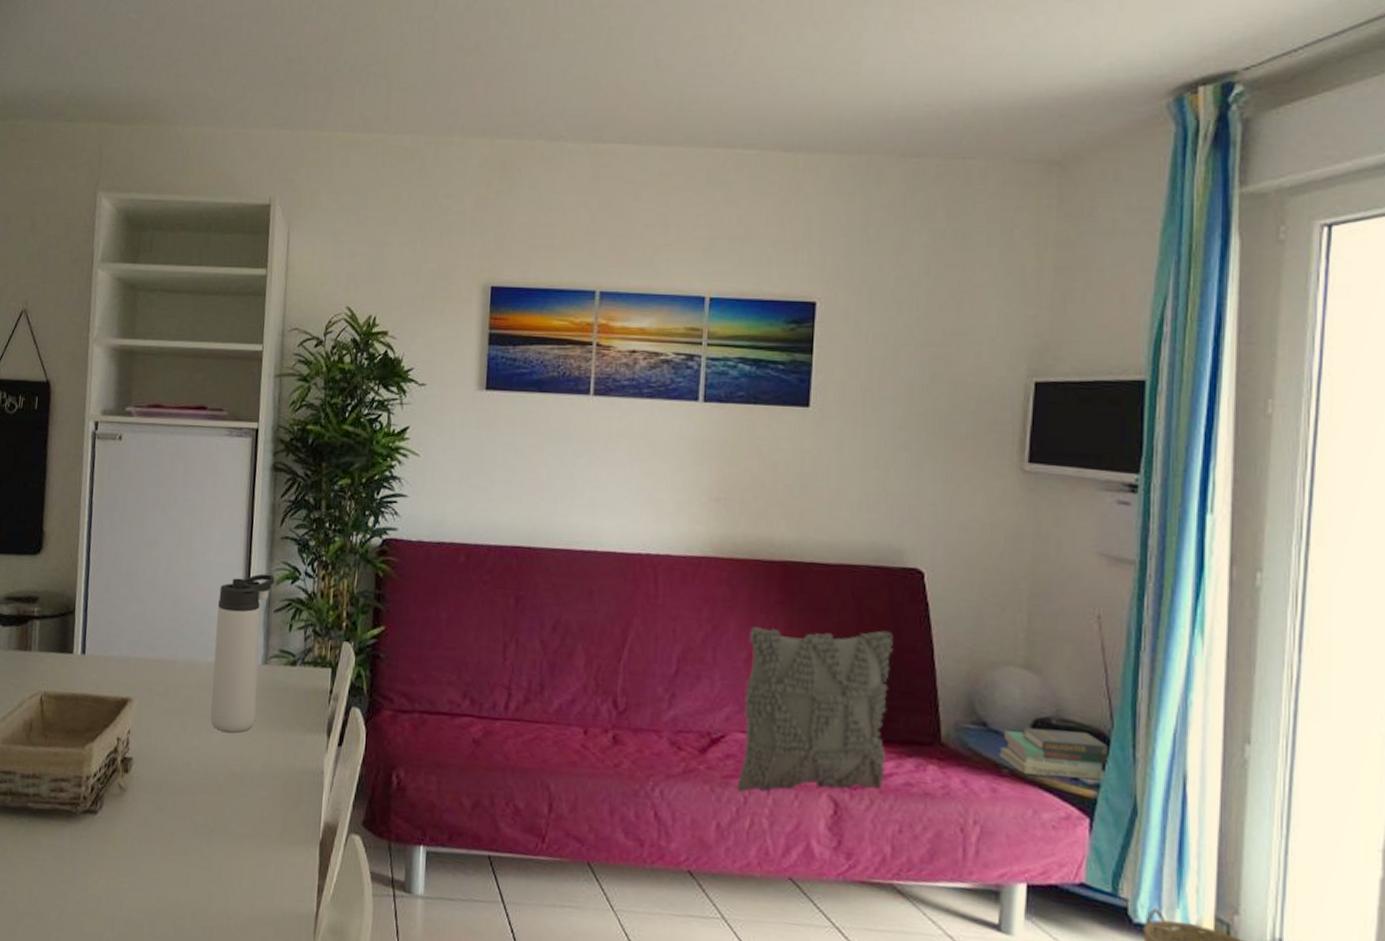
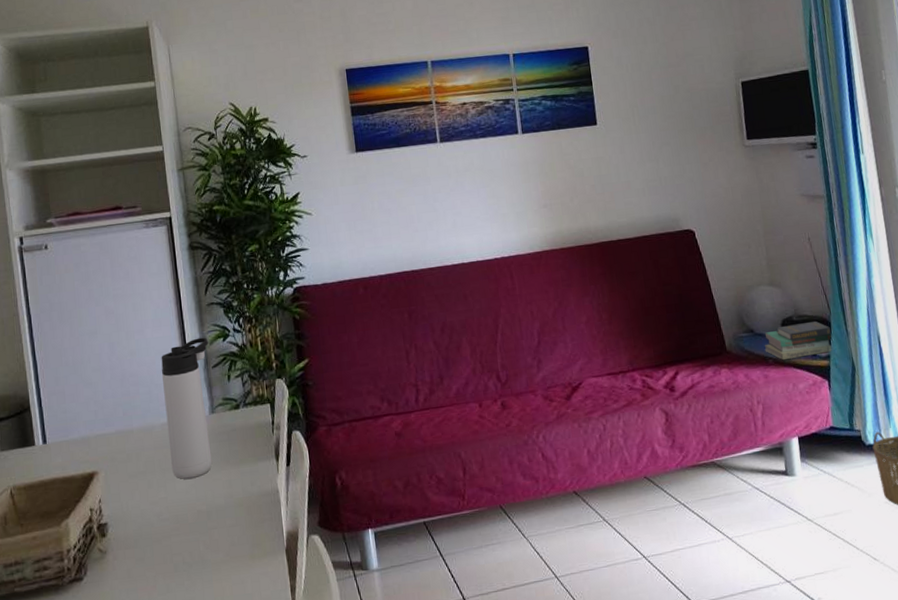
pillow: present [736,627,893,793] -> none [586,279,695,423]

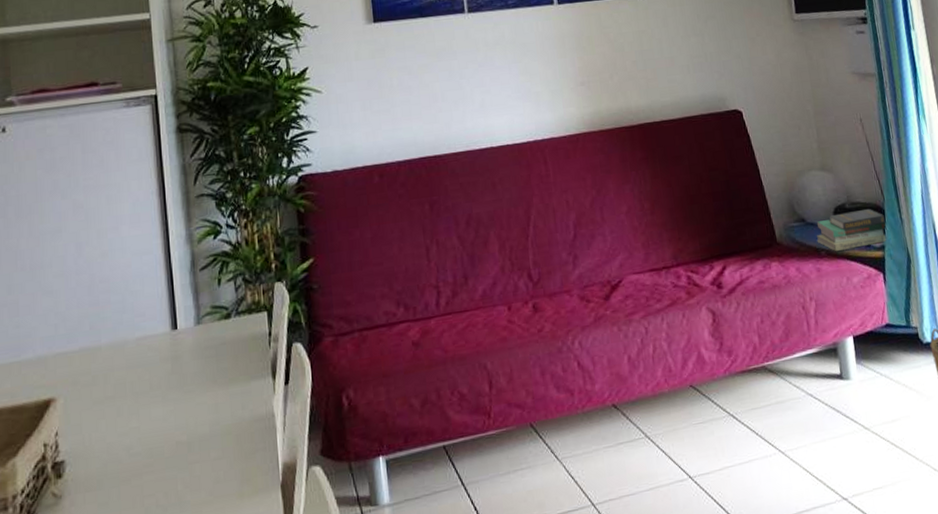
thermos bottle: present [161,337,213,479] -> none [138,234,196,405]

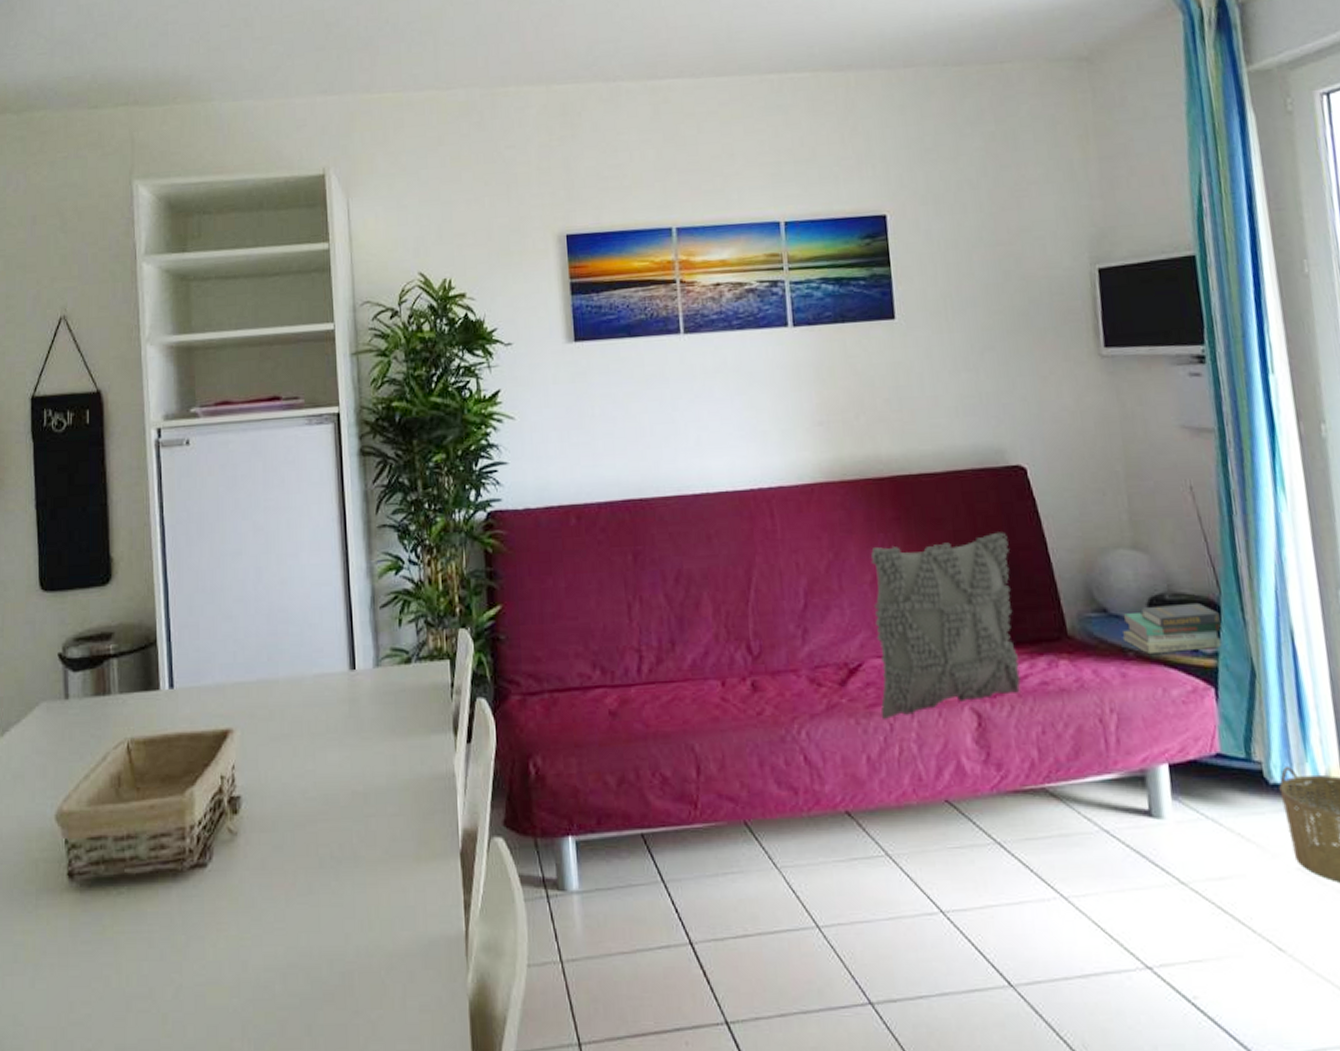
pillow: none [626,163,744,325] -> present [871,532,1021,721]

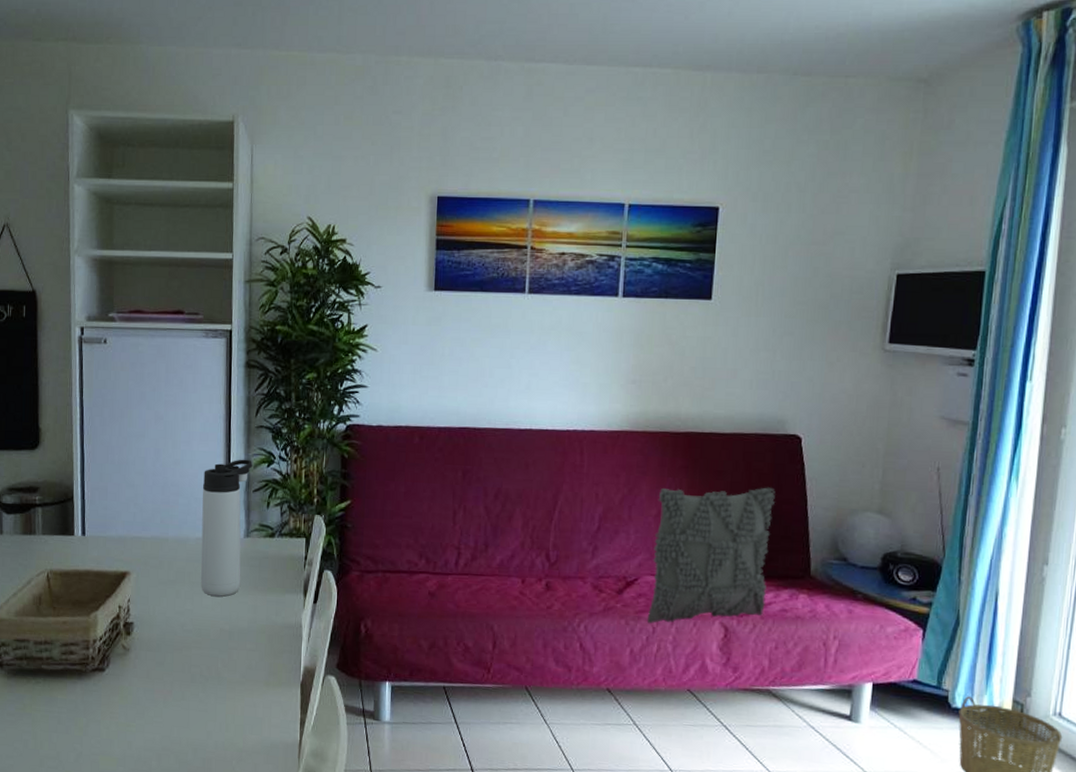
thermos bottle: none [317,568,377,748] -> present [201,459,252,597]
books: present [1121,602,1223,655] -> none [855,560,941,600]

